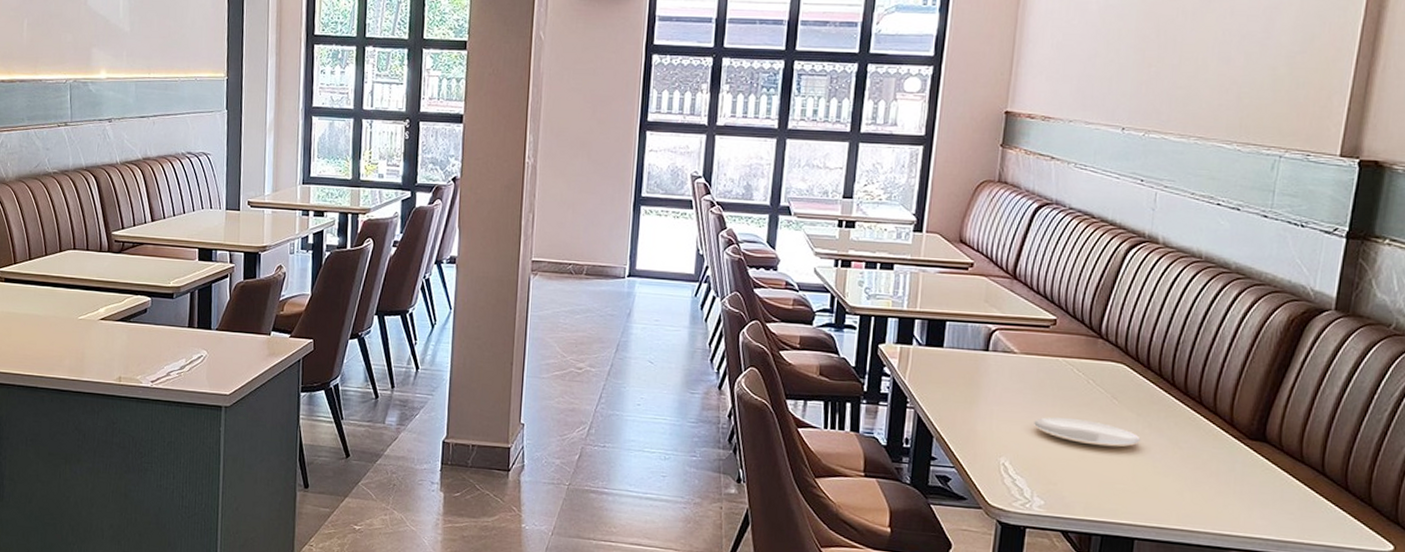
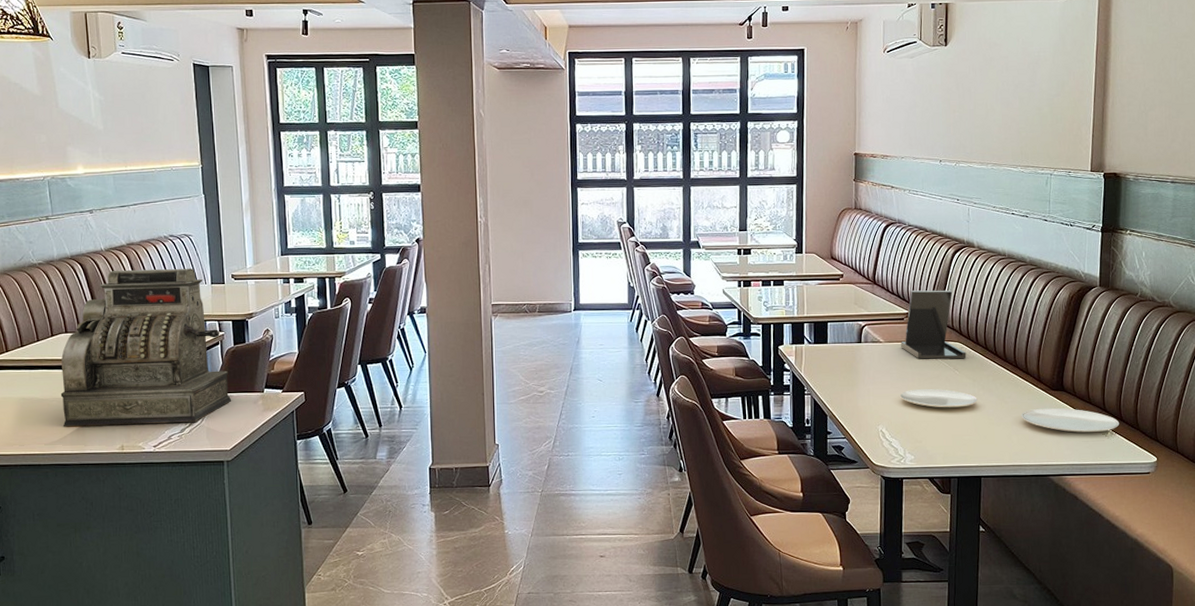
cash register: none [62,186,236,360] -> present [60,268,232,427]
tablet stand: none [1042,292,1132,386] -> present [901,290,967,359]
plate: none [1199,460,1344,502] -> present [1021,407,1120,433]

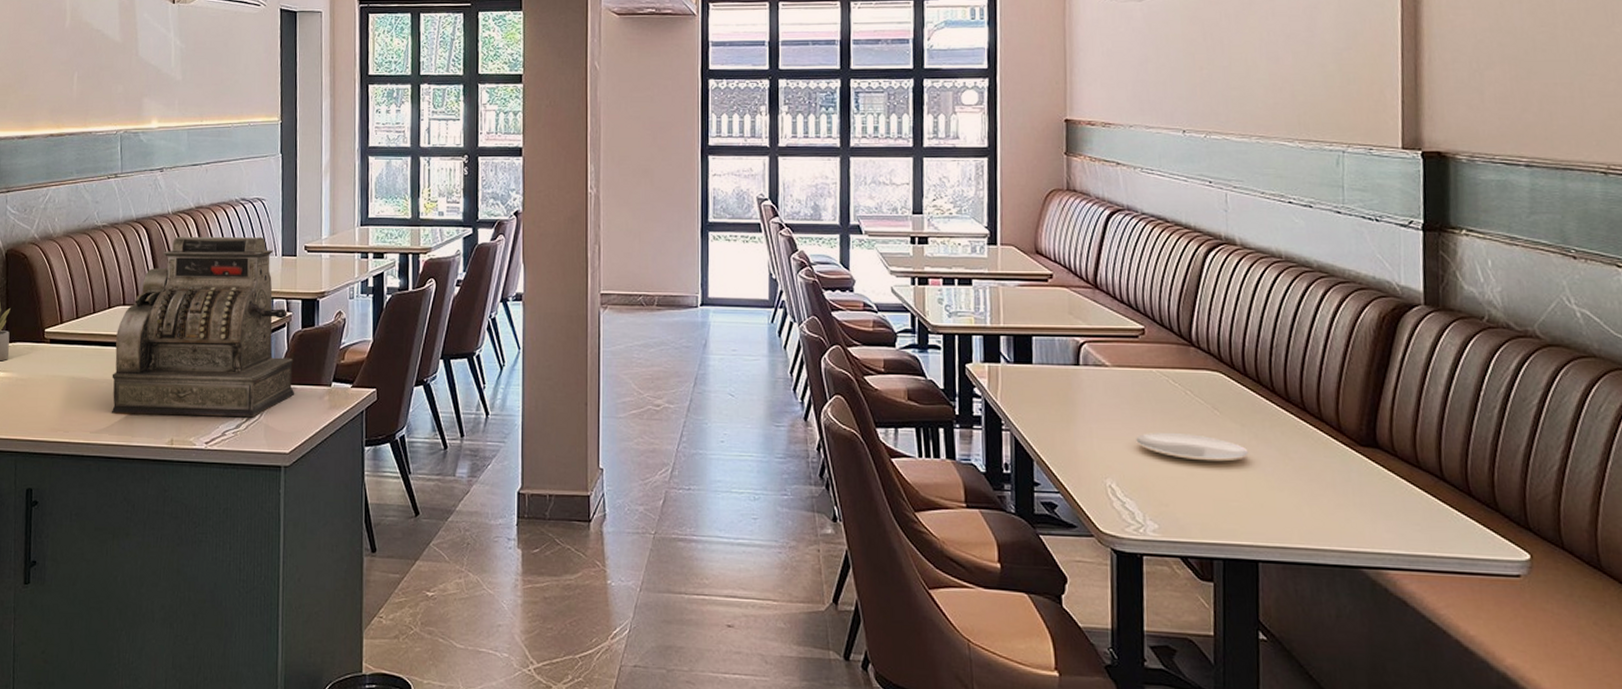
tablet stand: present [901,290,967,359] -> none [1135,299,1230,395]
plate: present [1021,407,1120,433] -> none [1314,470,1468,510]

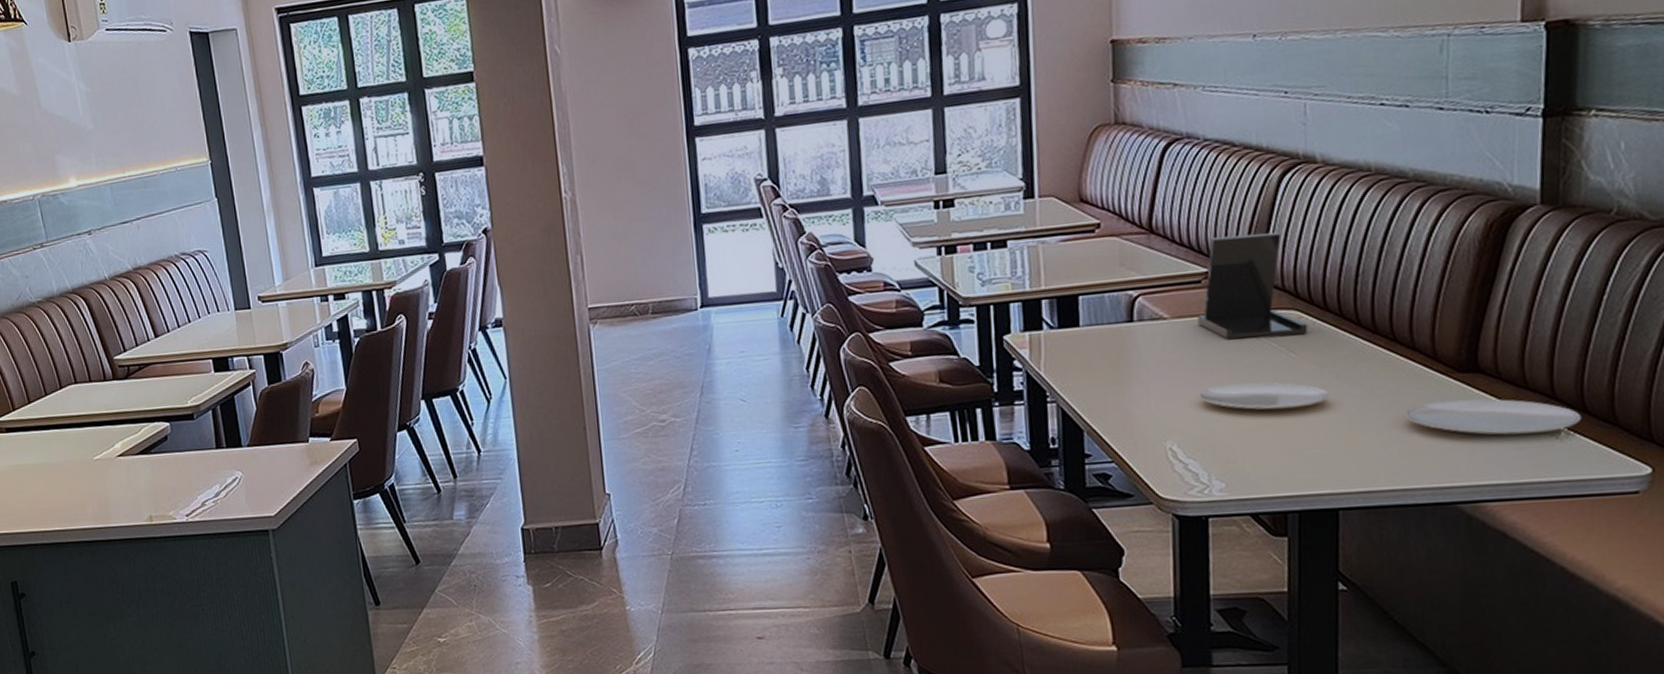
cash register: present [111,236,295,417] -> none [73,292,272,497]
tablet stand: none [1135,299,1230,395] -> present [1197,232,1308,340]
plate: none [1314,470,1468,510] -> present [1404,398,1582,436]

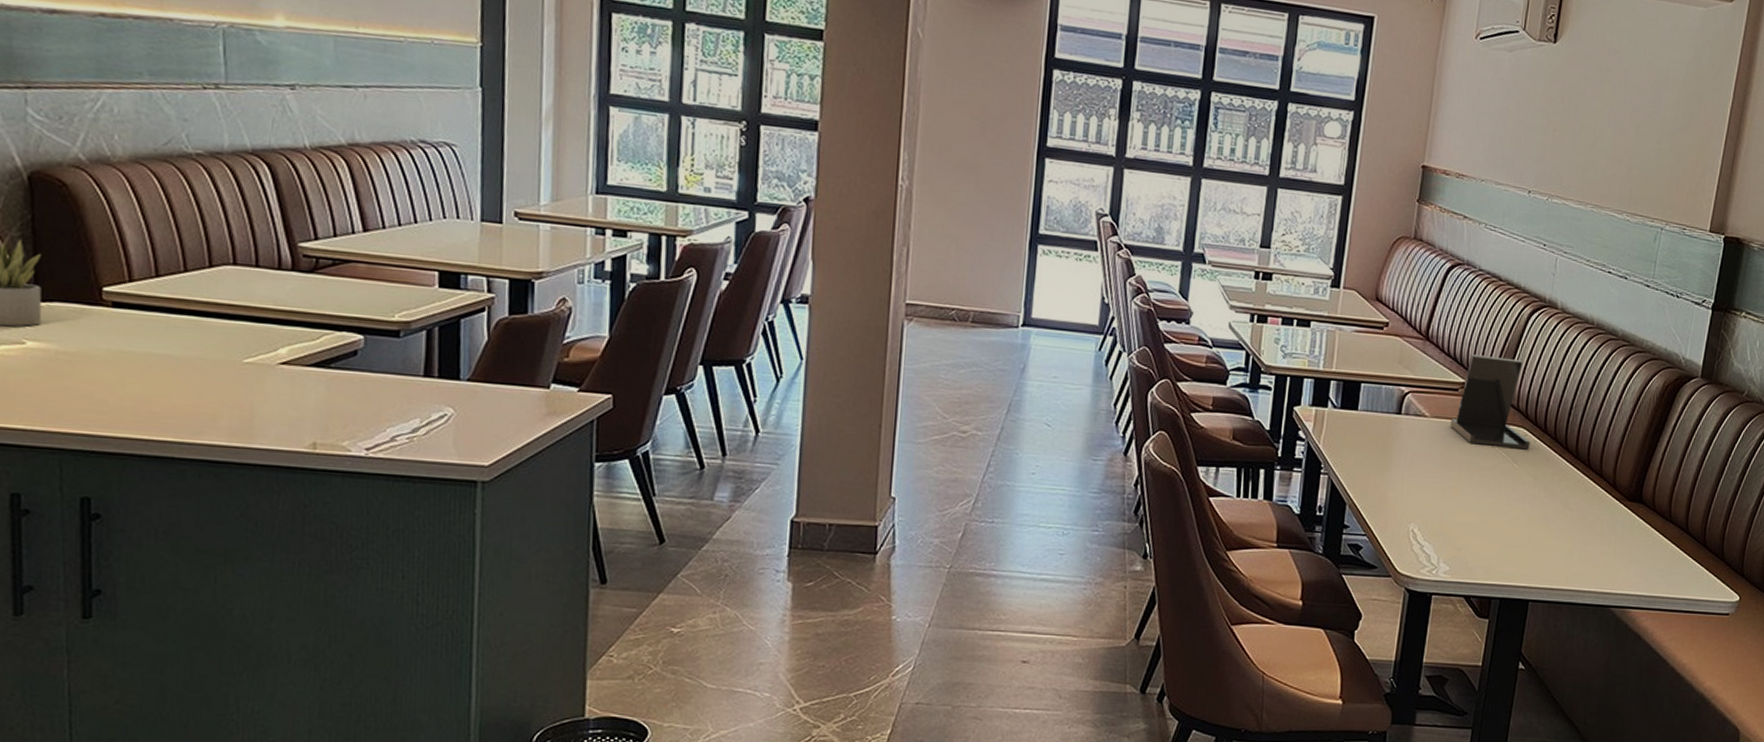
plate: present [1199,381,1329,411] -> none [1442,481,1537,511]
plate: present [1404,398,1582,436] -> none [1586,521,1702,559]

